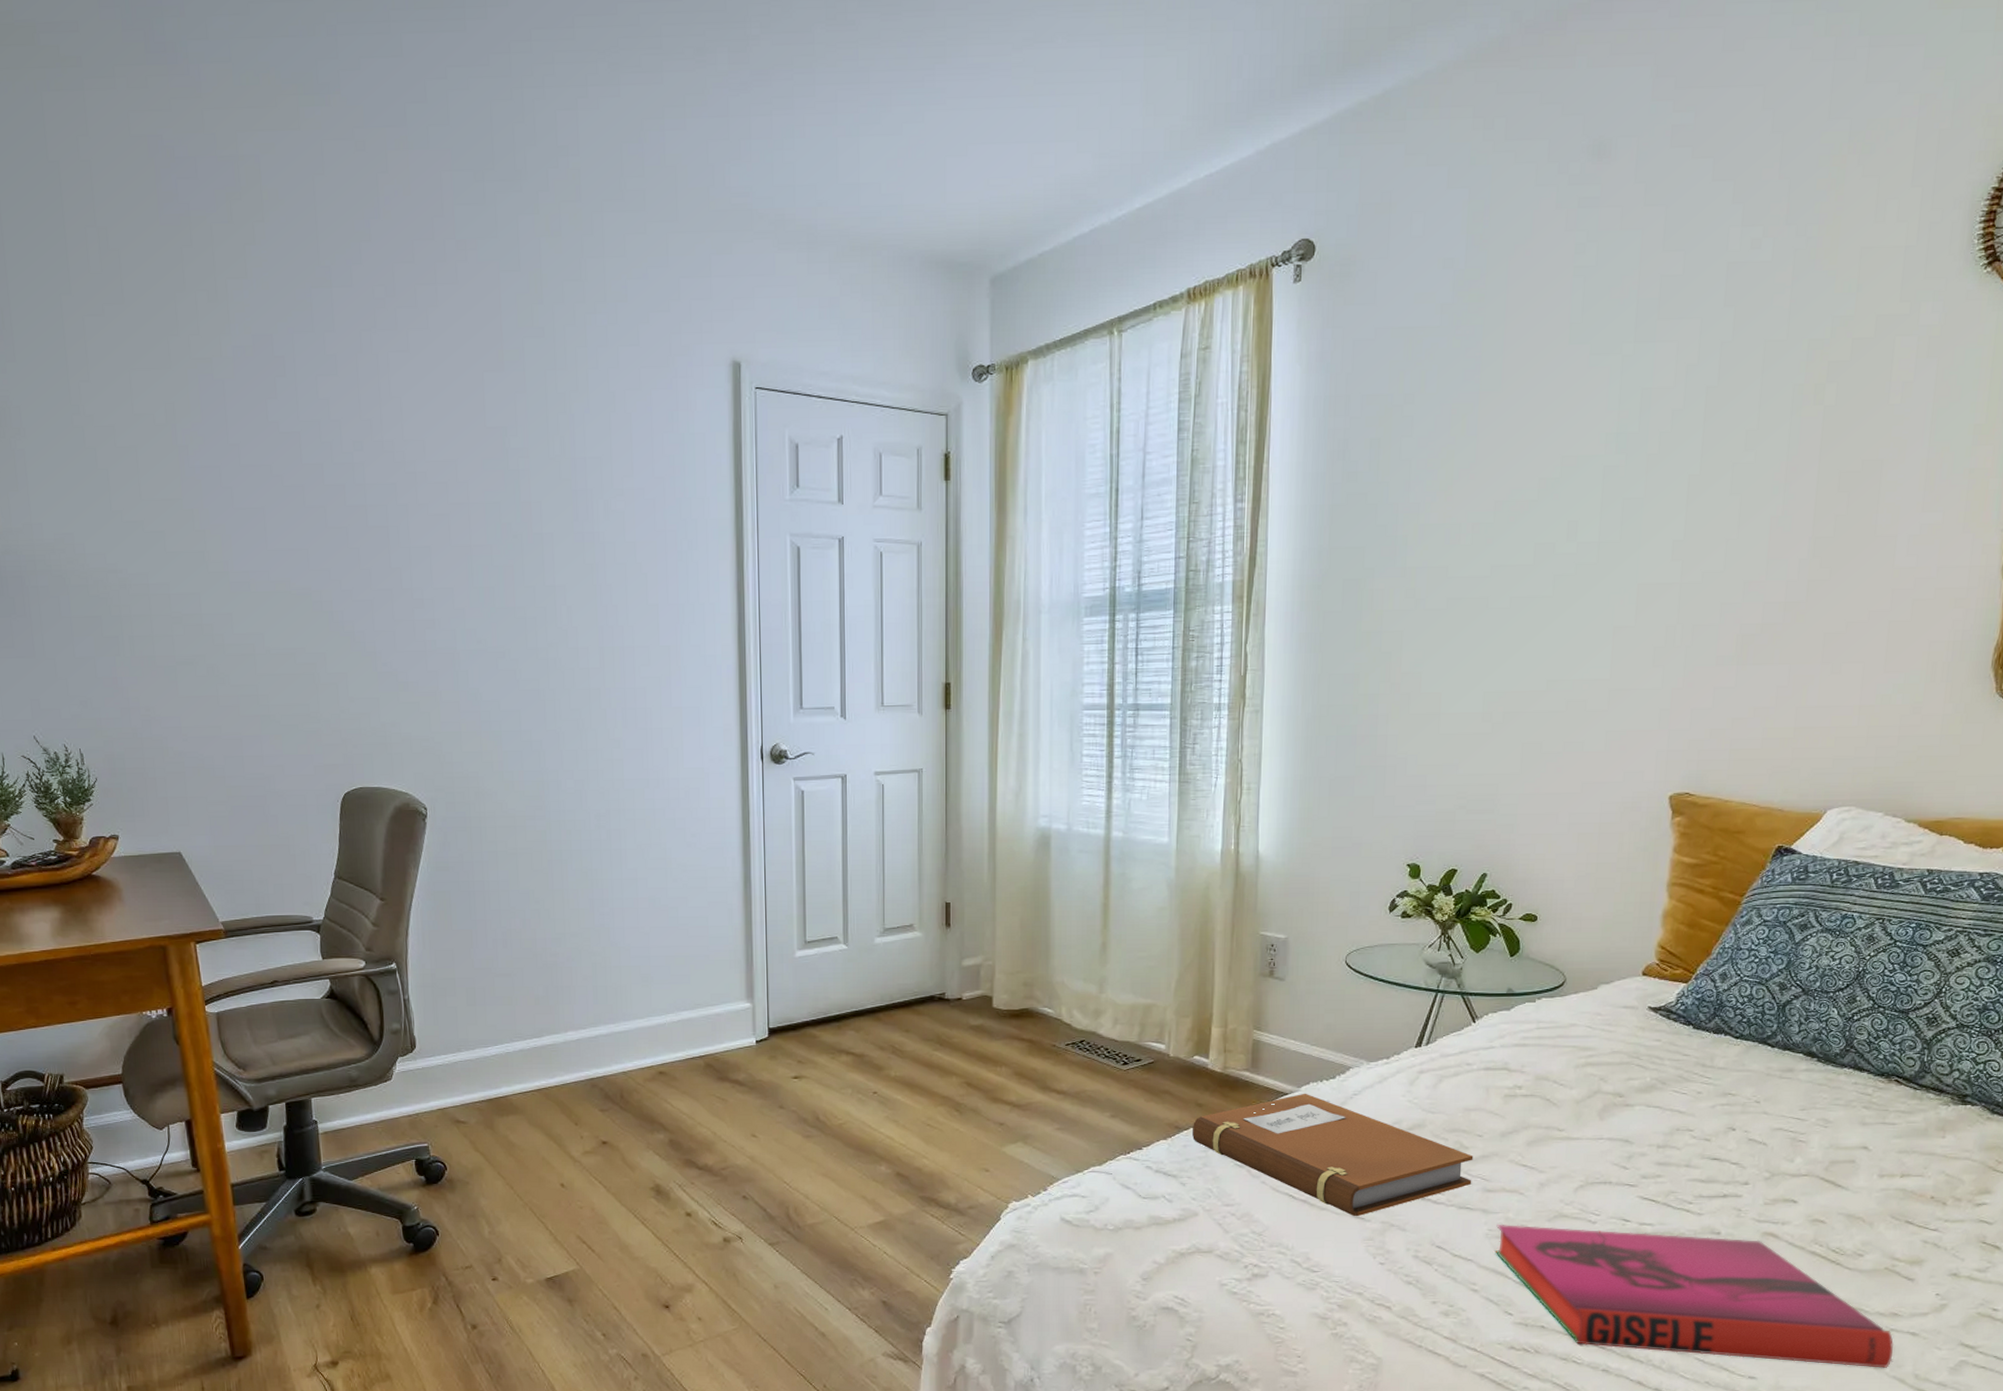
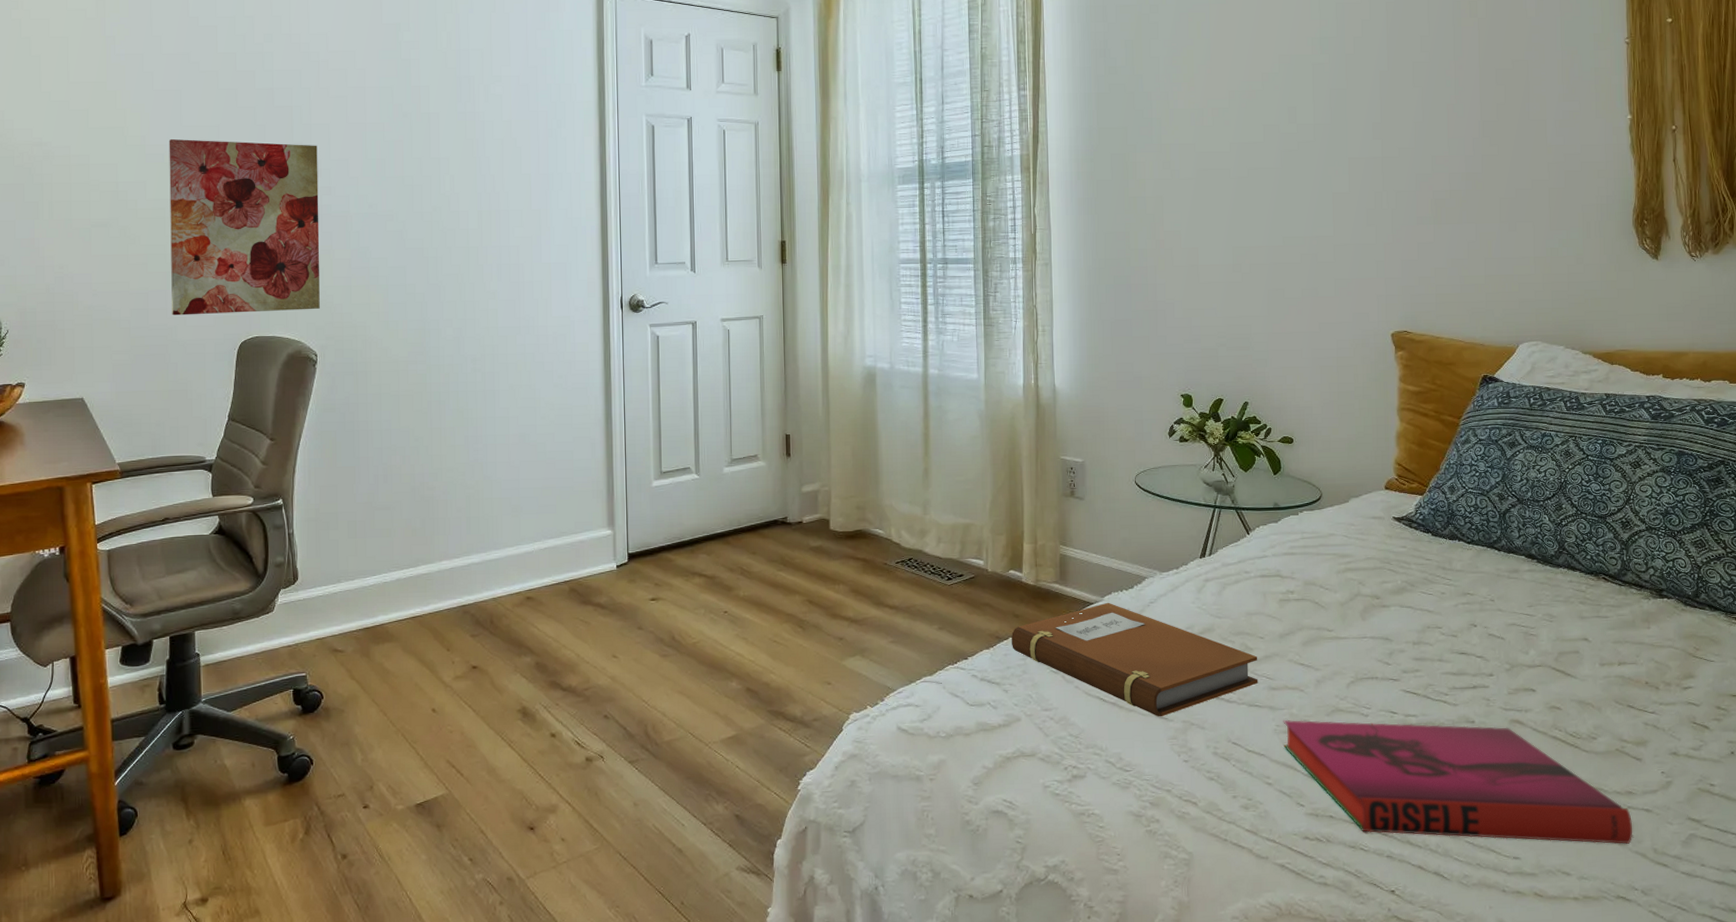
wall art: none [254,564,428,764] -> present [169,138,320,316]

